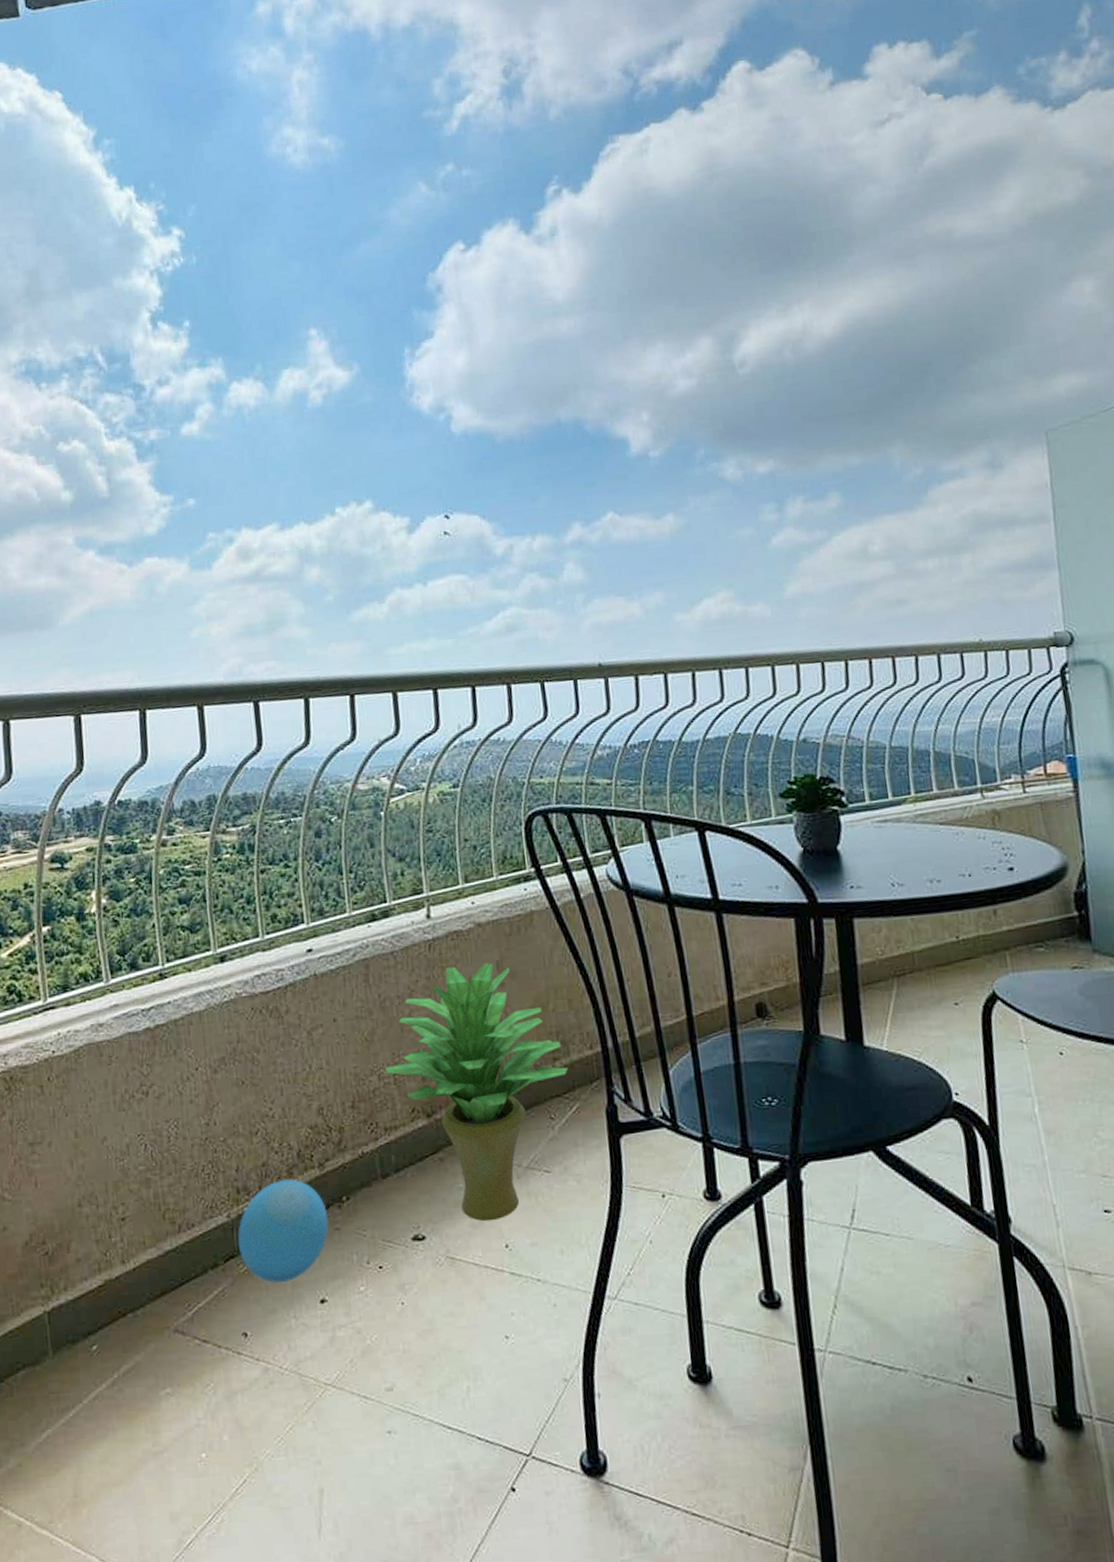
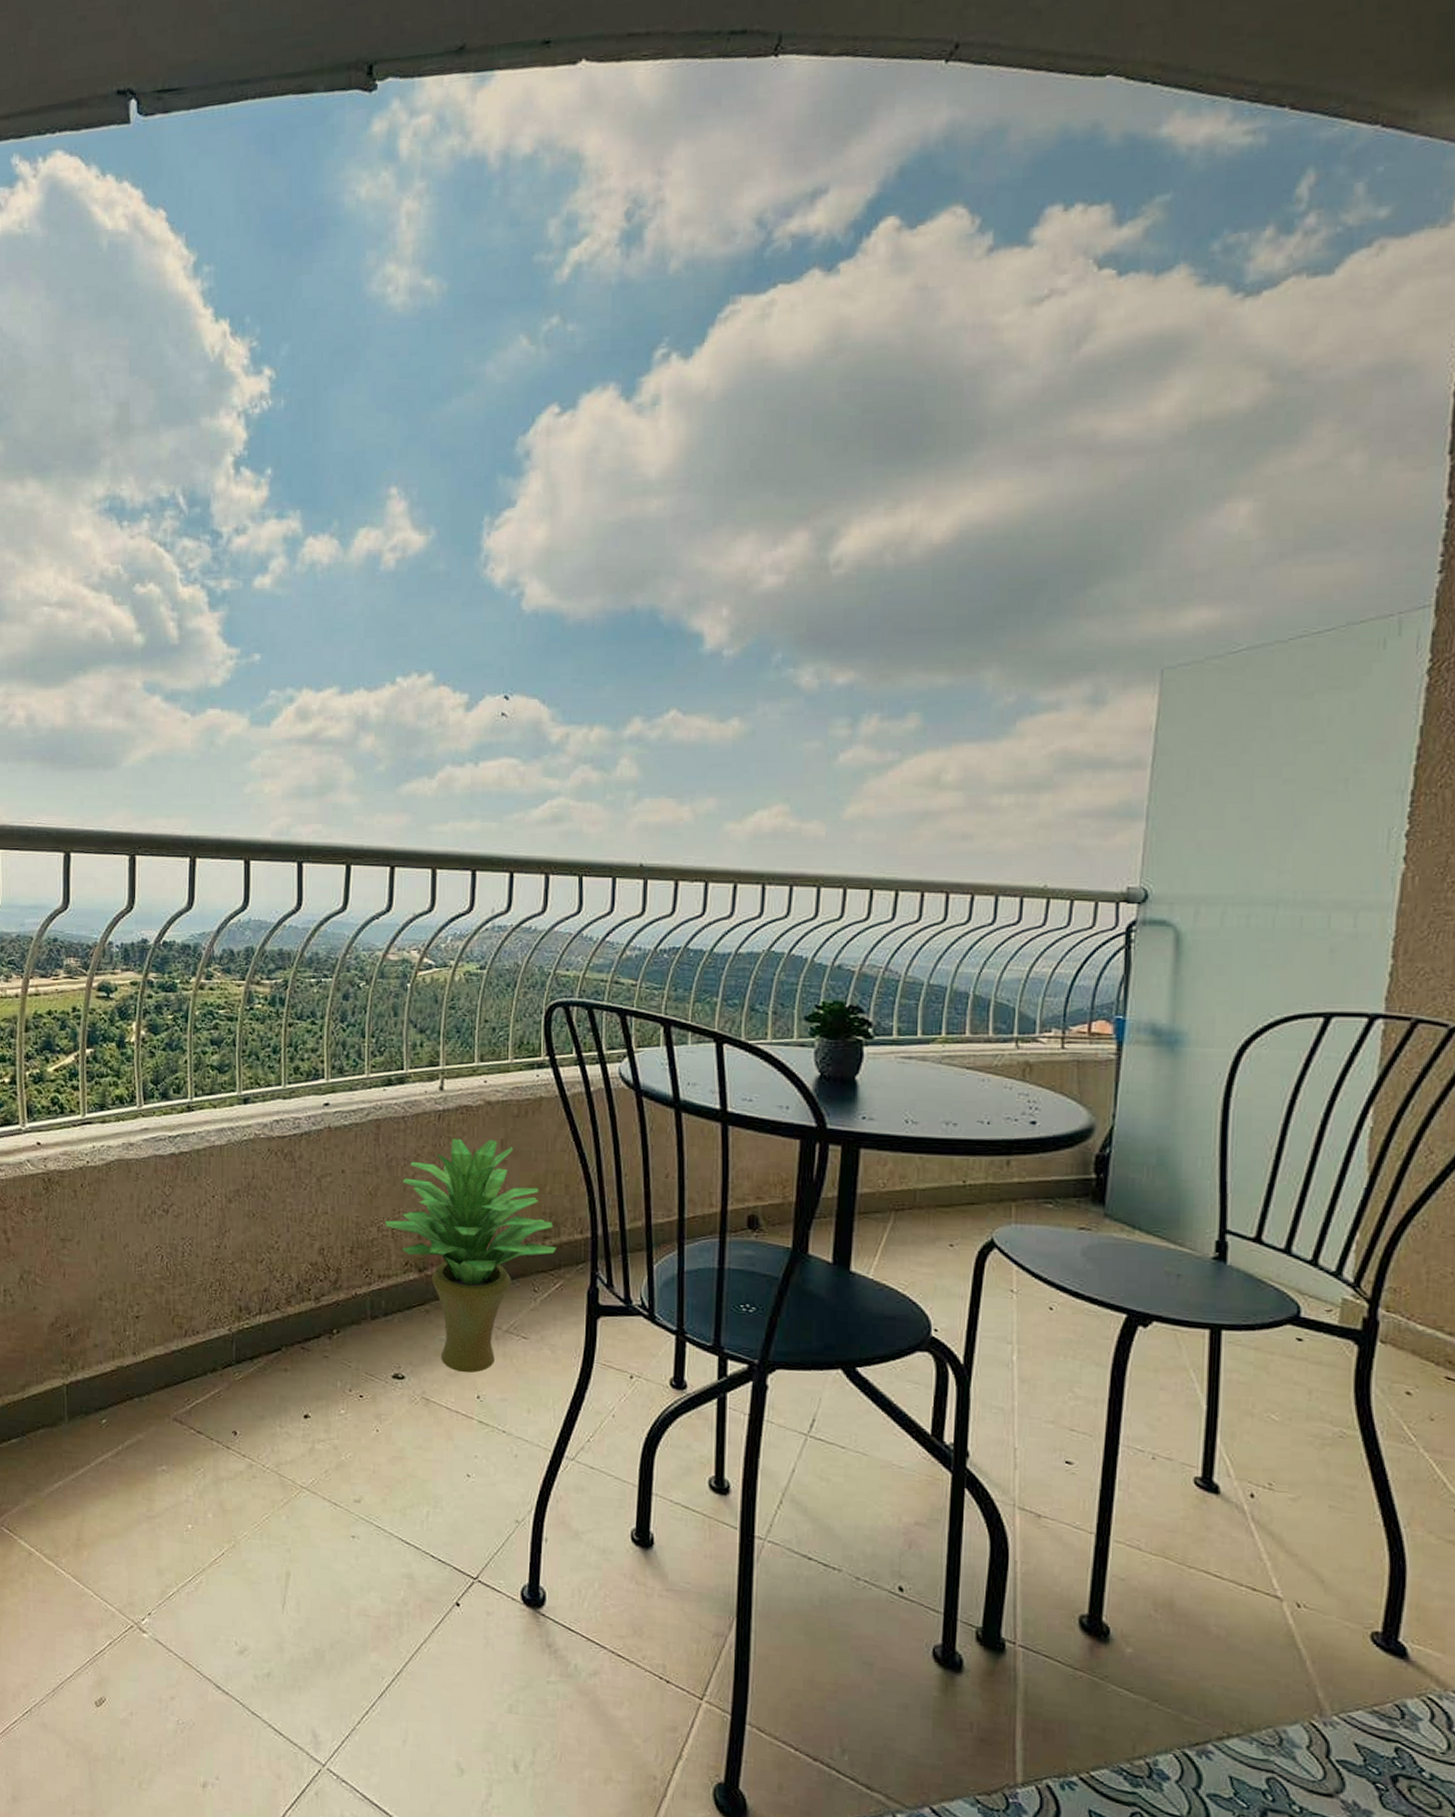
ball: present [238,1179,329,1284] -> none [237,1306,318,1396]

